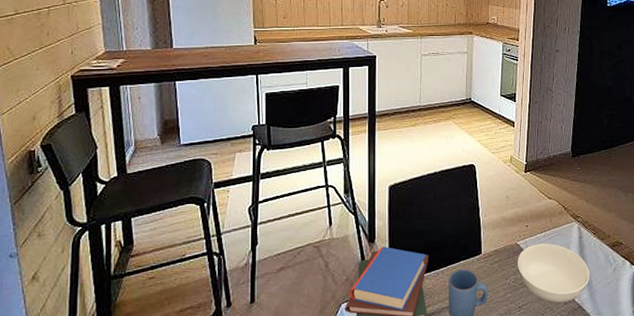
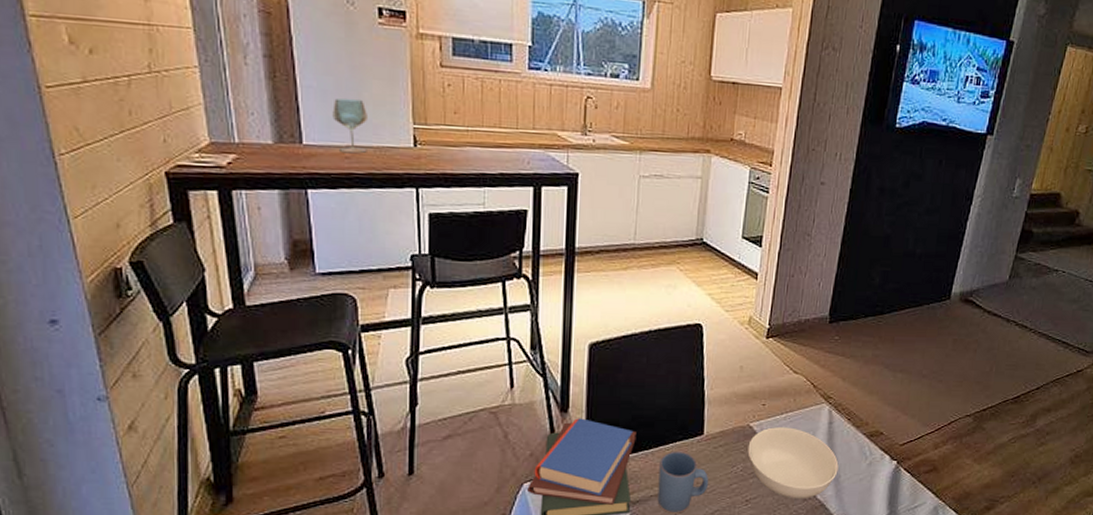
wine glass: none [195,13,221,53] -> present [332,98,367,154]

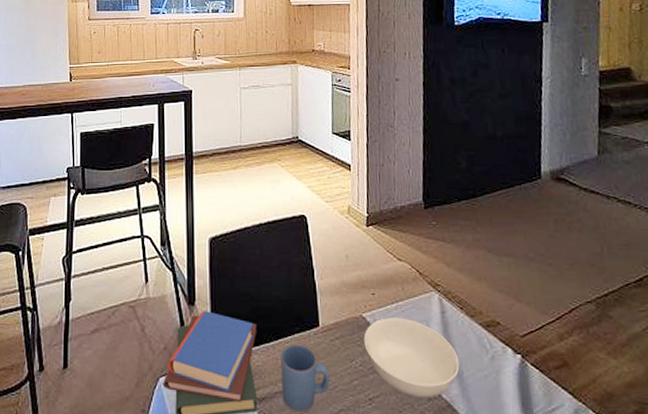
wine glass: present [332,98,367,154] -> none [15,51,38,91]

